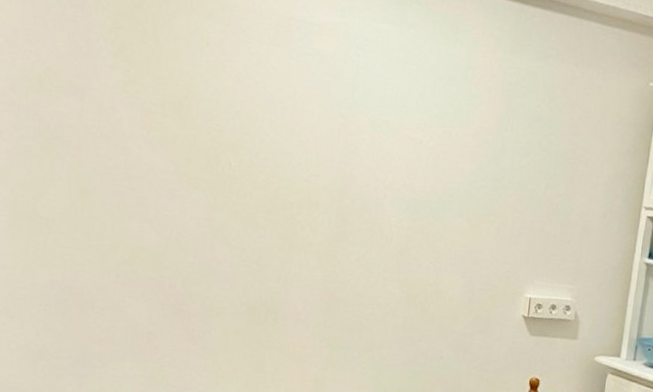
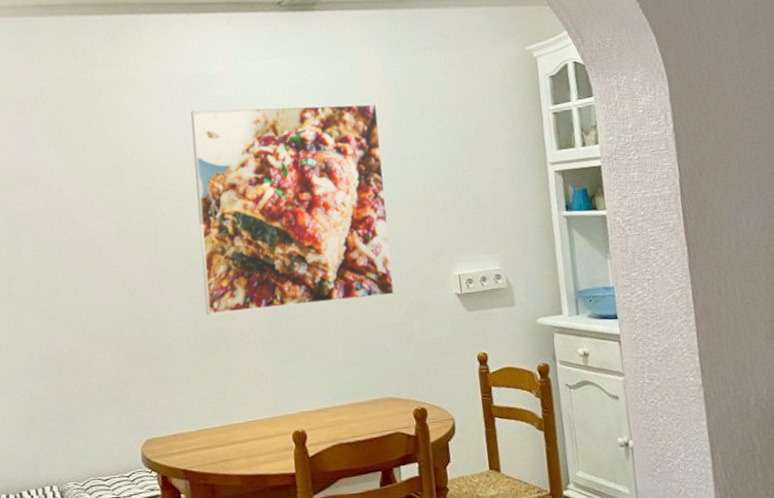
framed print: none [258,57,485,304] -> present [190,103,395,315]

